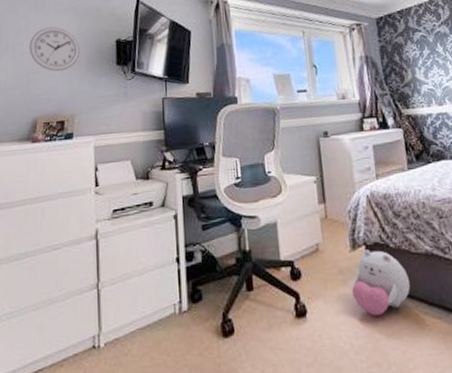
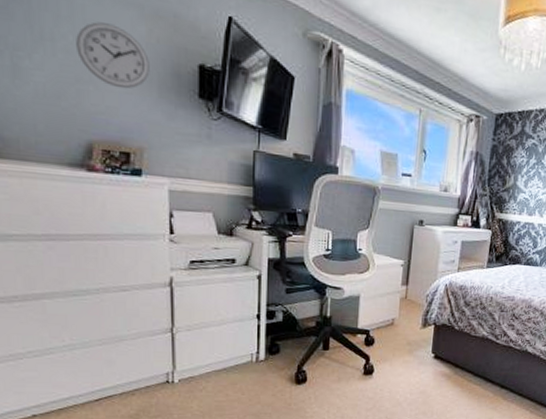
plush toy: present [352,249,410,317] -> none [415,328,464,380]

